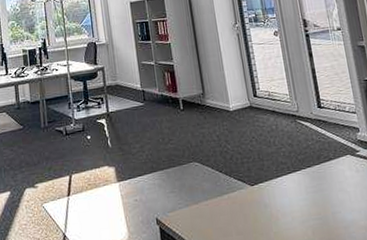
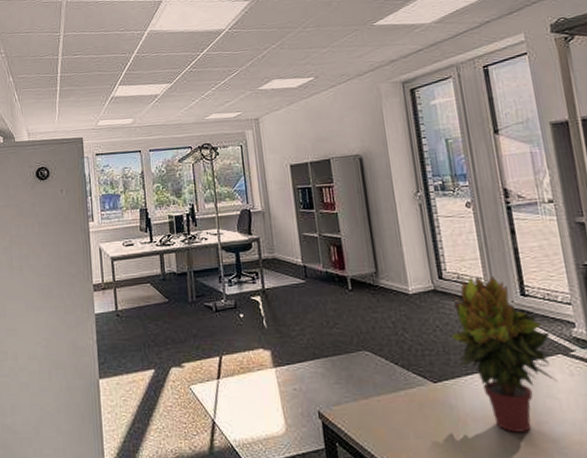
potted plant: none [263,93,347,223] -> present [450,276,557,433]

